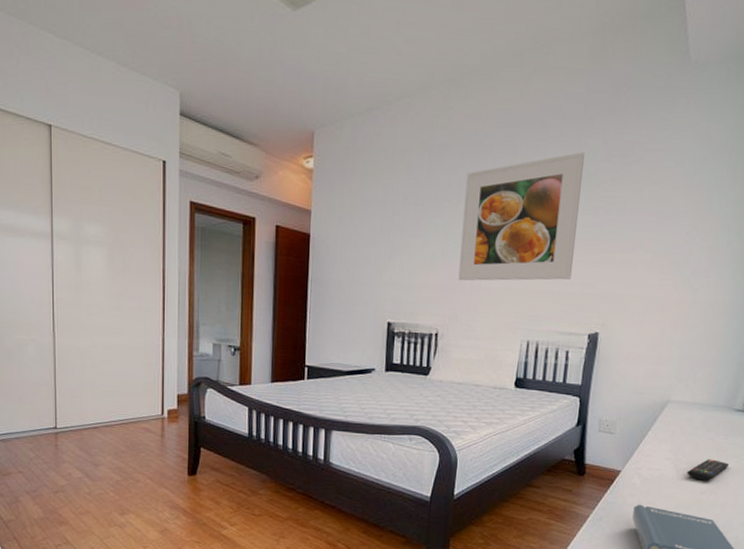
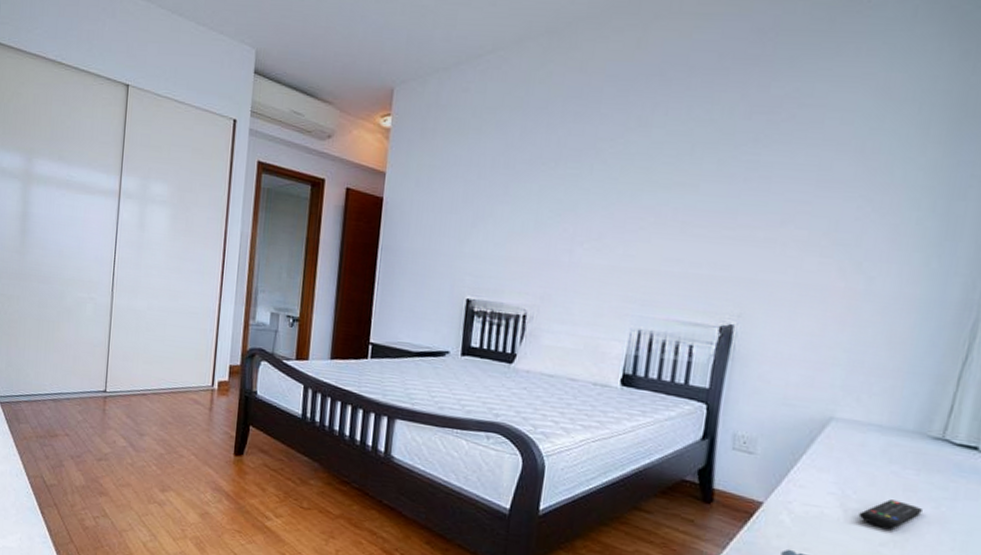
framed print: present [458,152,586,281] -> none [553,108,719,260]

